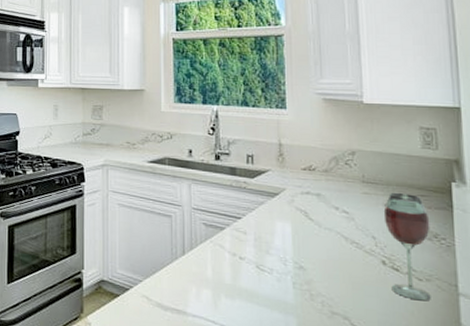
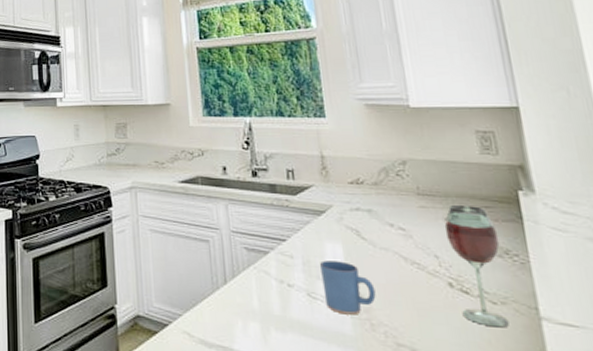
mug: none [269,237,317,286] -> present [319,260,376,315]

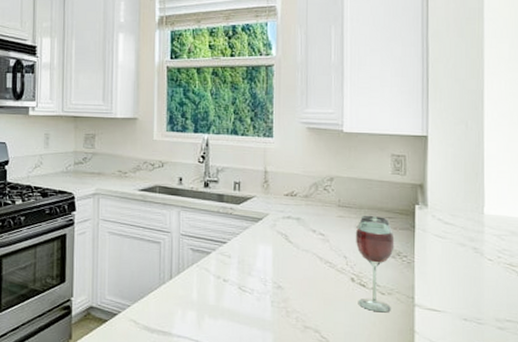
mug: present [319,260,376,315] -> none [251,260,294,304]

